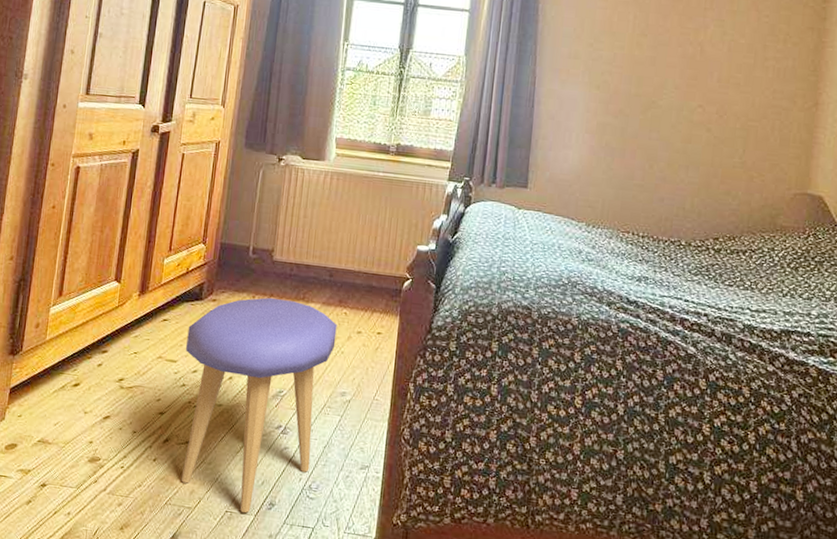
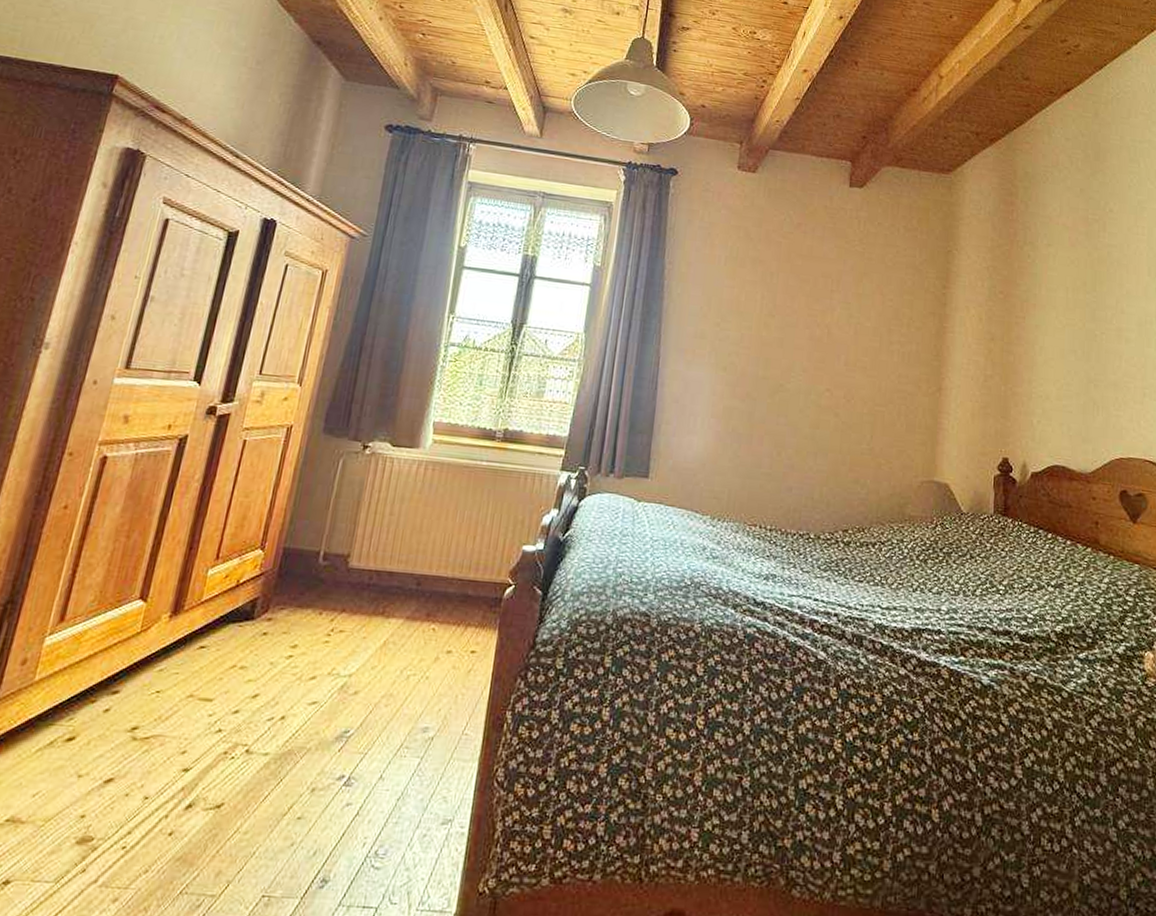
stool: present [180,297,337,514] -> none [204,613,423,897]

